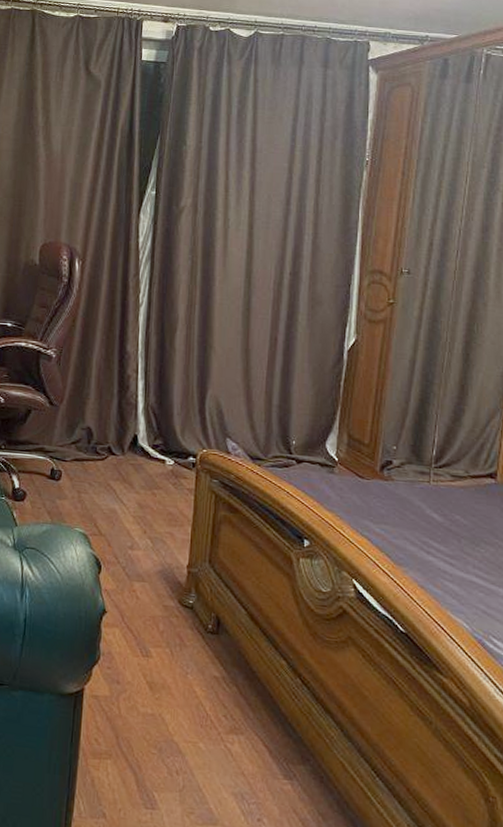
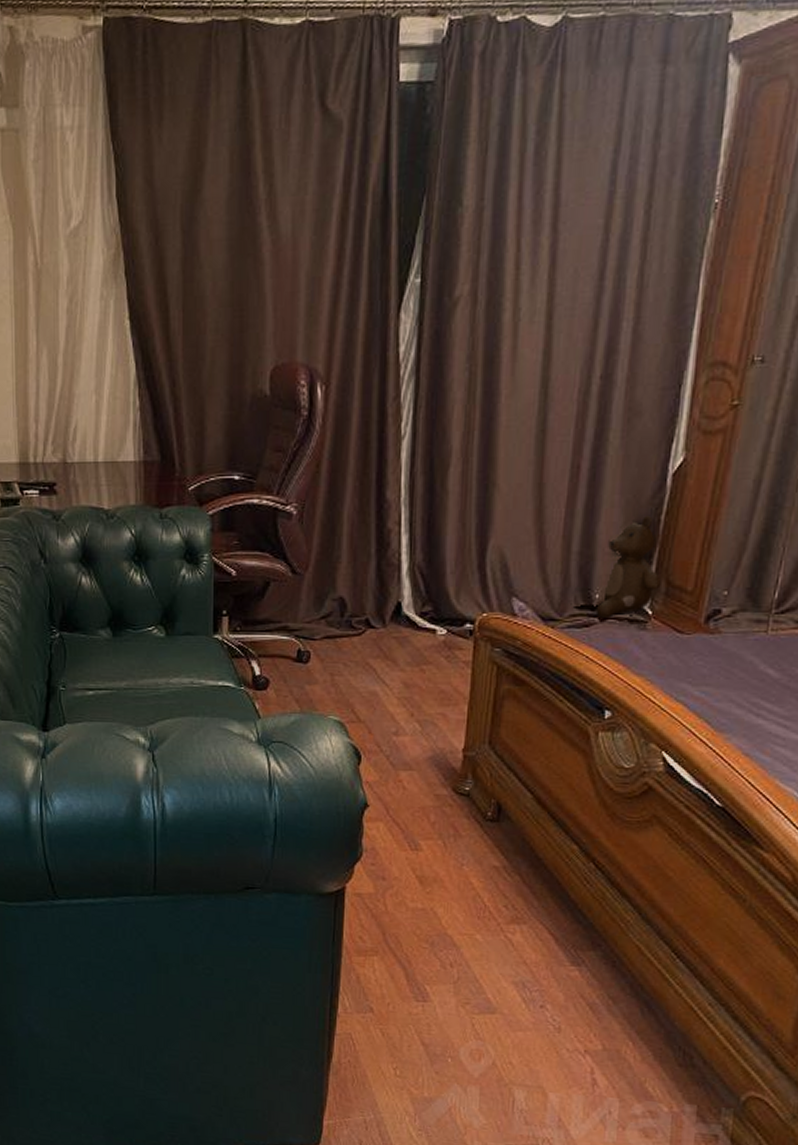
teddy bear: none [273,381,344,461] -> present [570,516,661,618]

